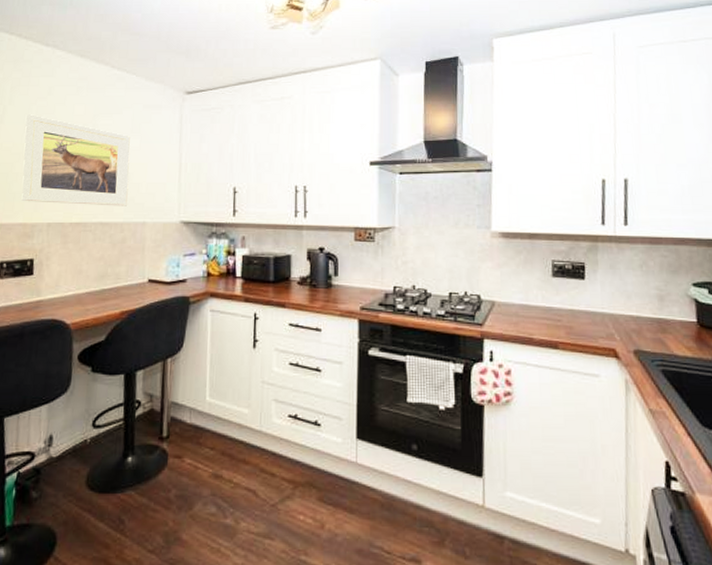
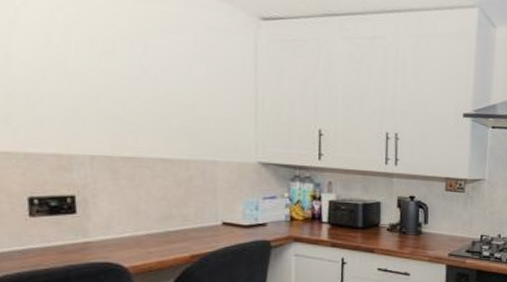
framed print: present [21,114,131,206] -> none [48,22,194,142]

